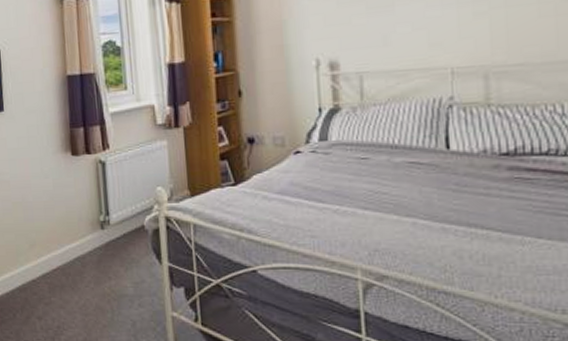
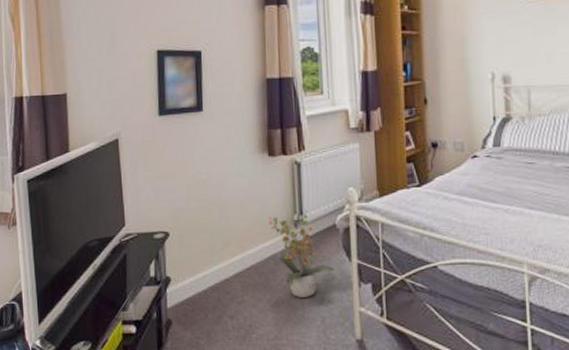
potted plant: none [74,211,145,300] -> present [269,210,336,298]

